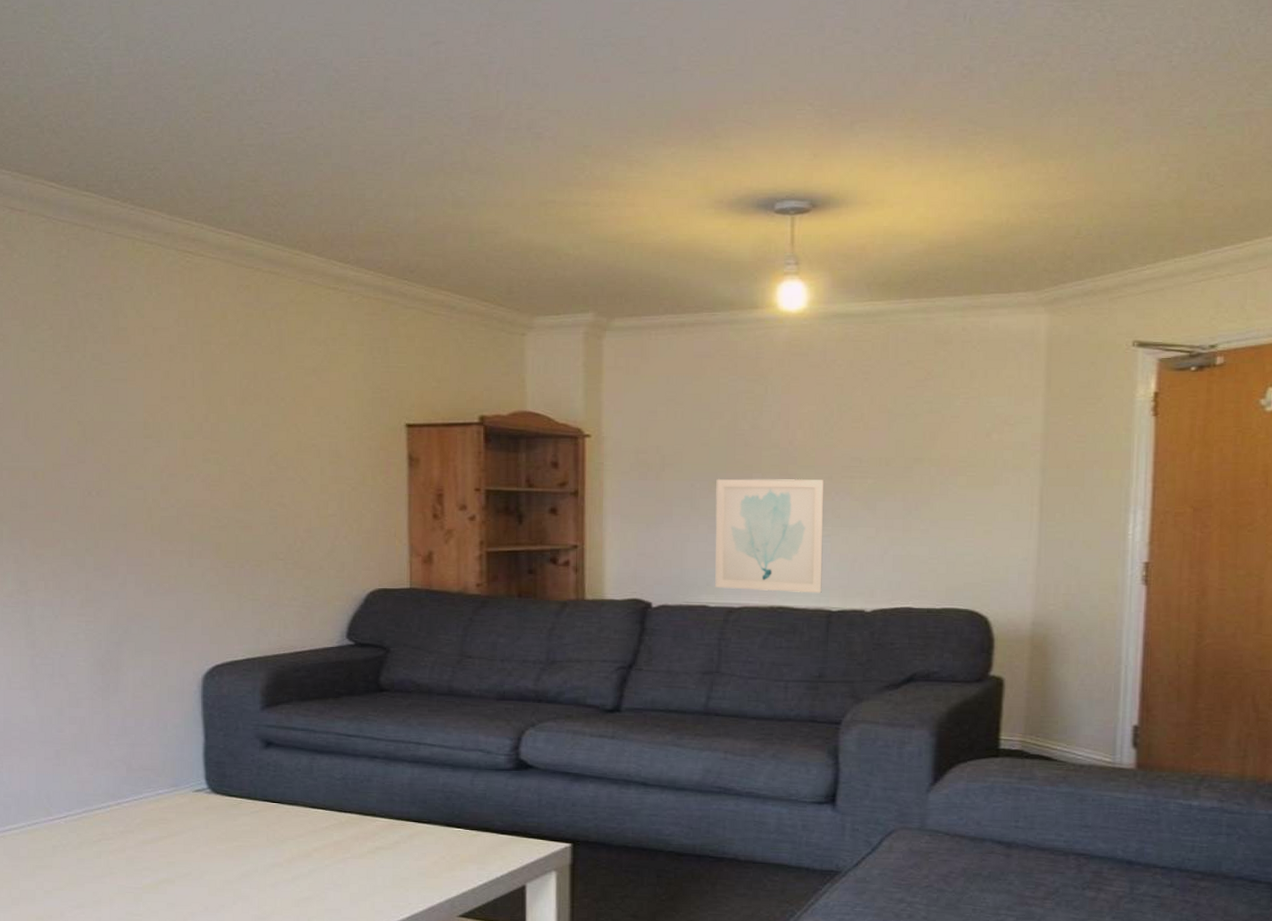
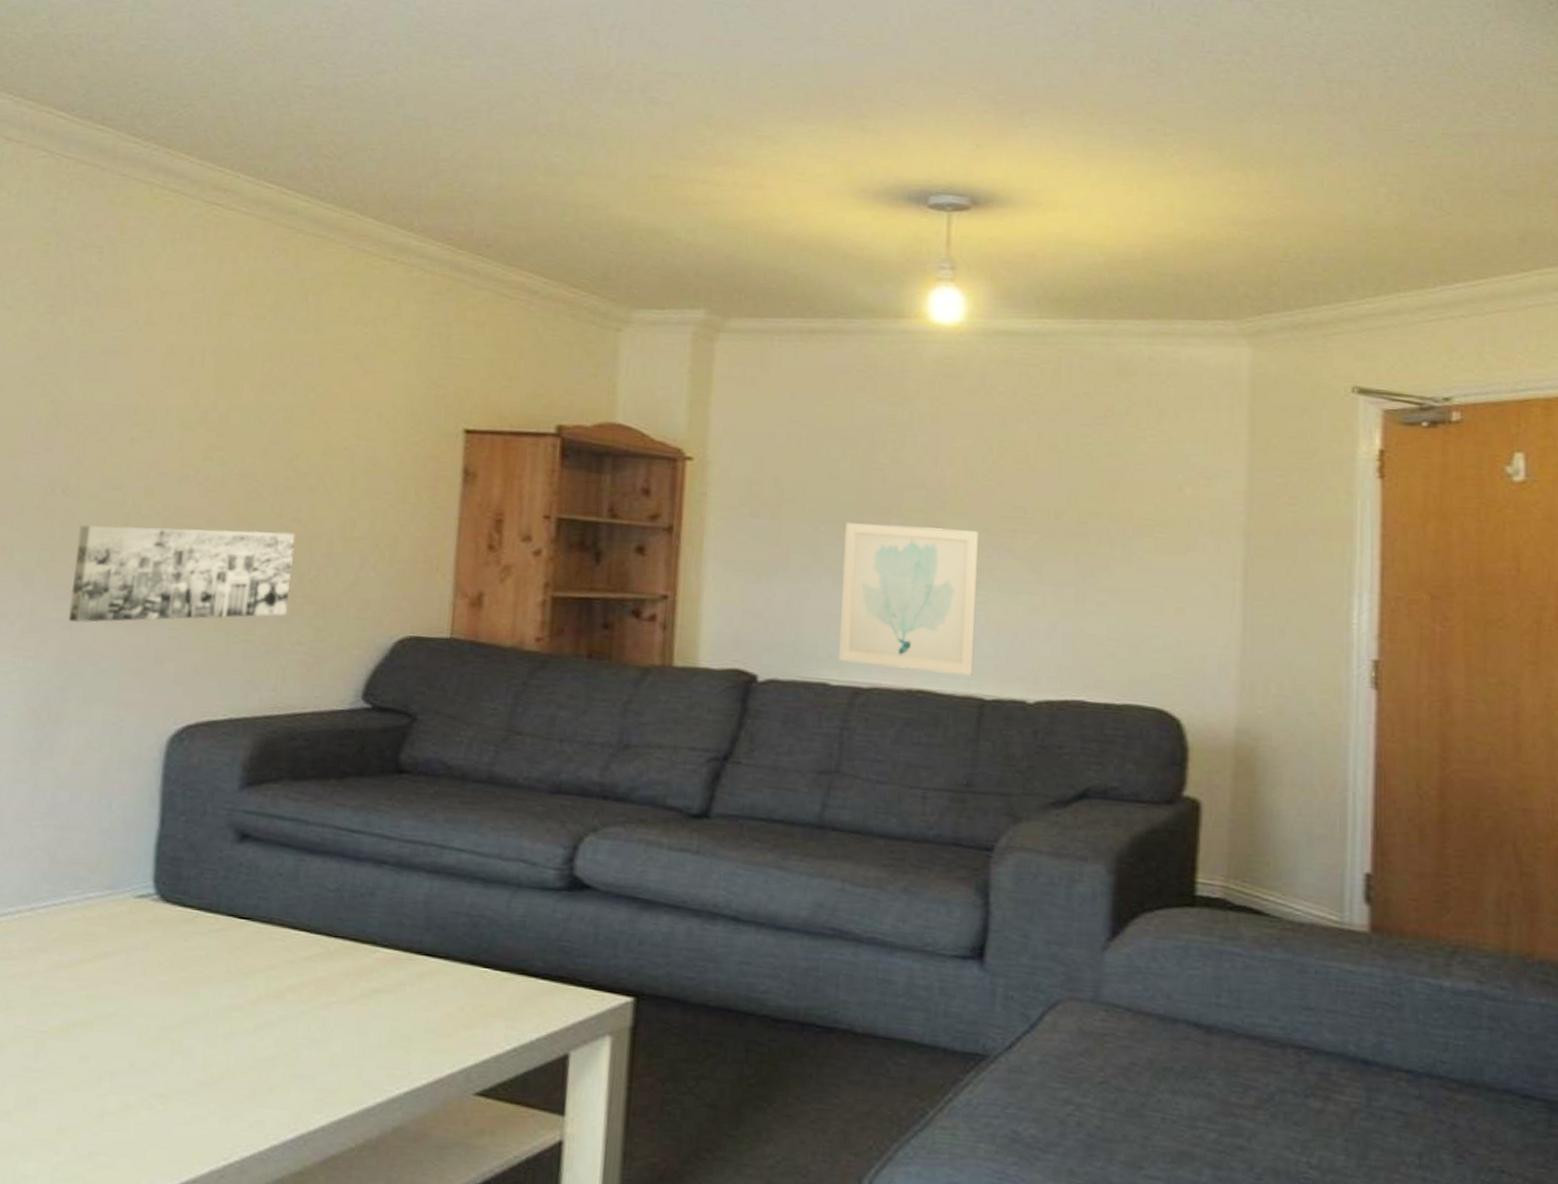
wall art: none [114,514,283,594] -> present [68,524,296,623]

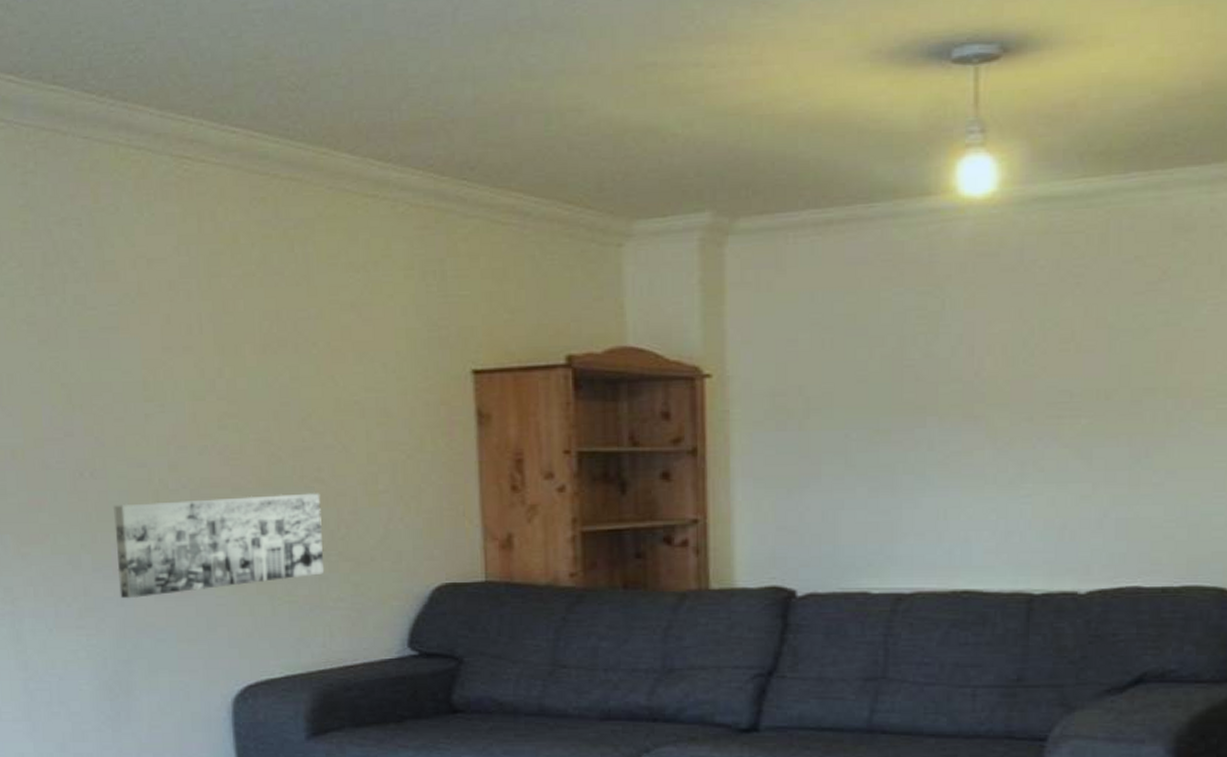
wall art: present [839,523,980,676] -> none [878,422,1023,572]

